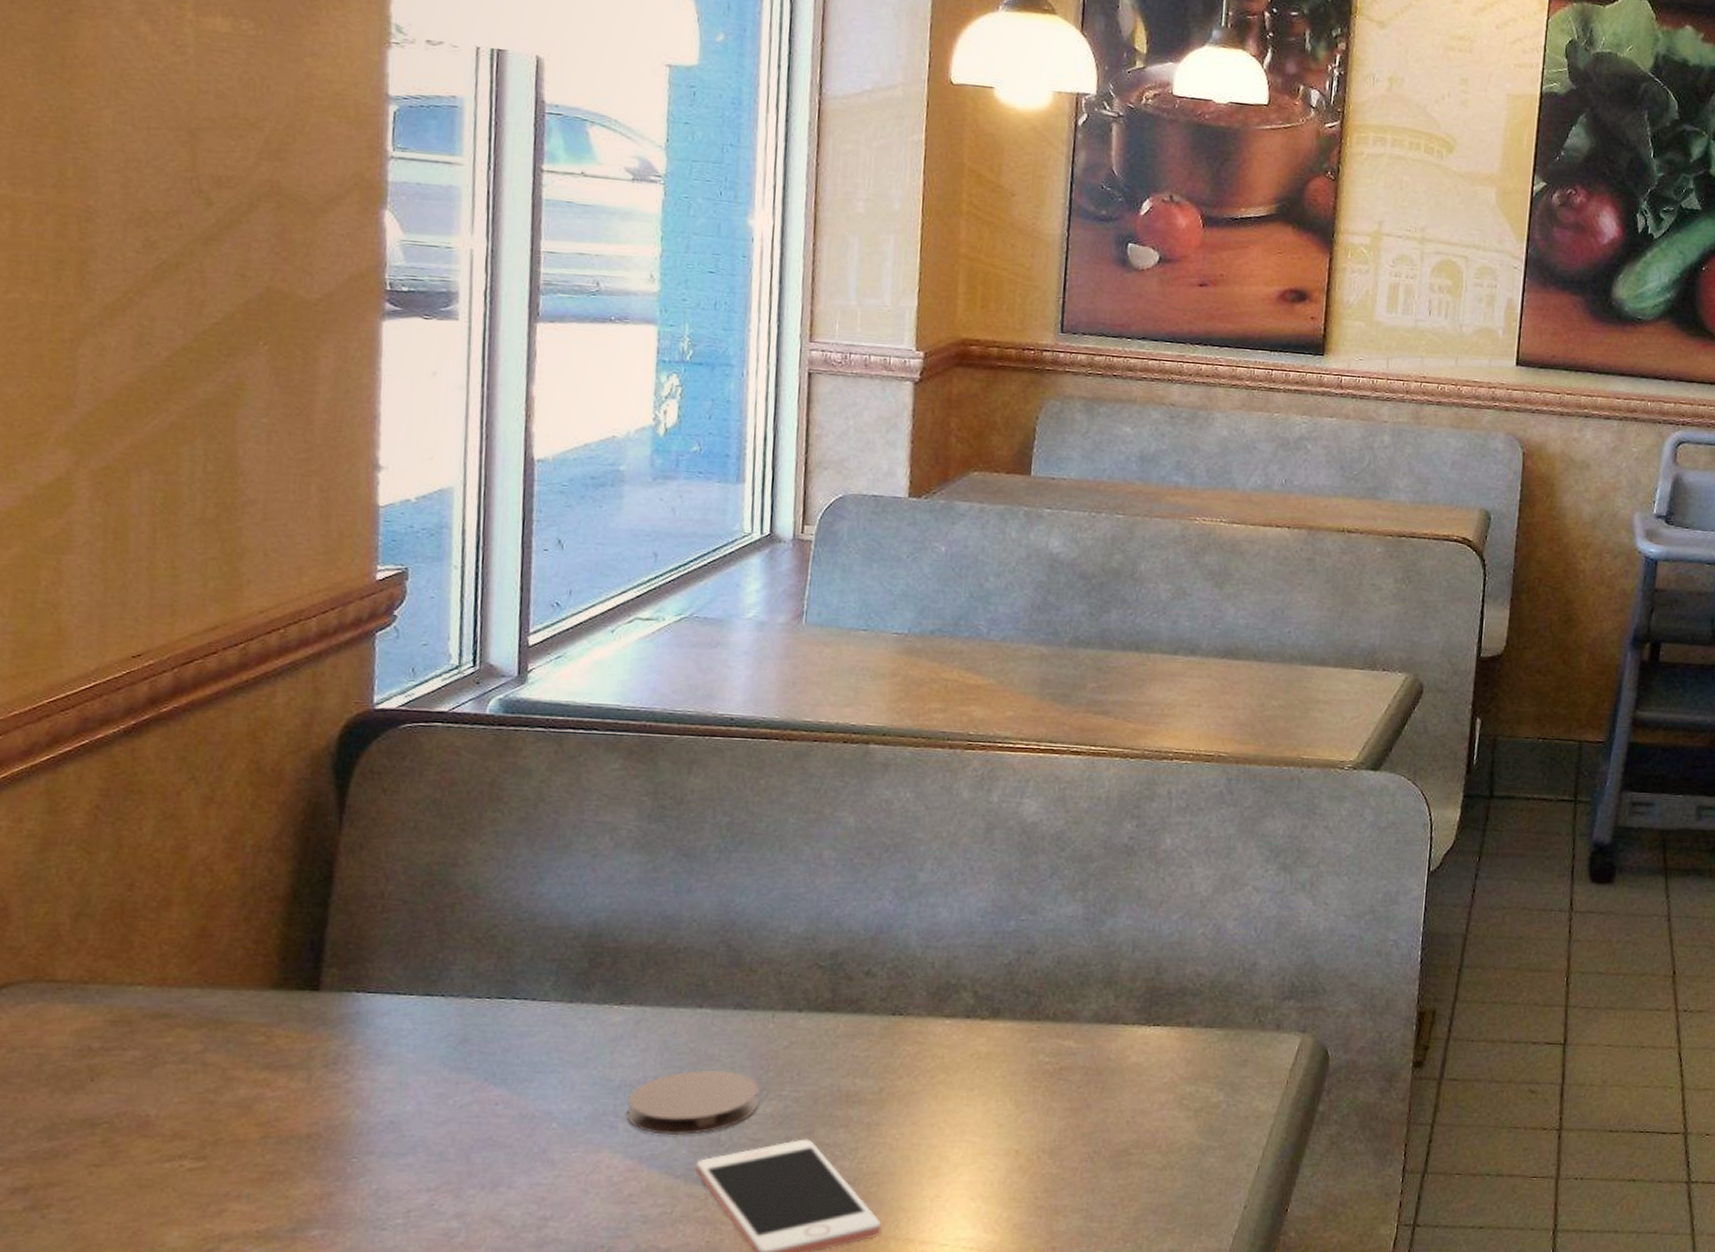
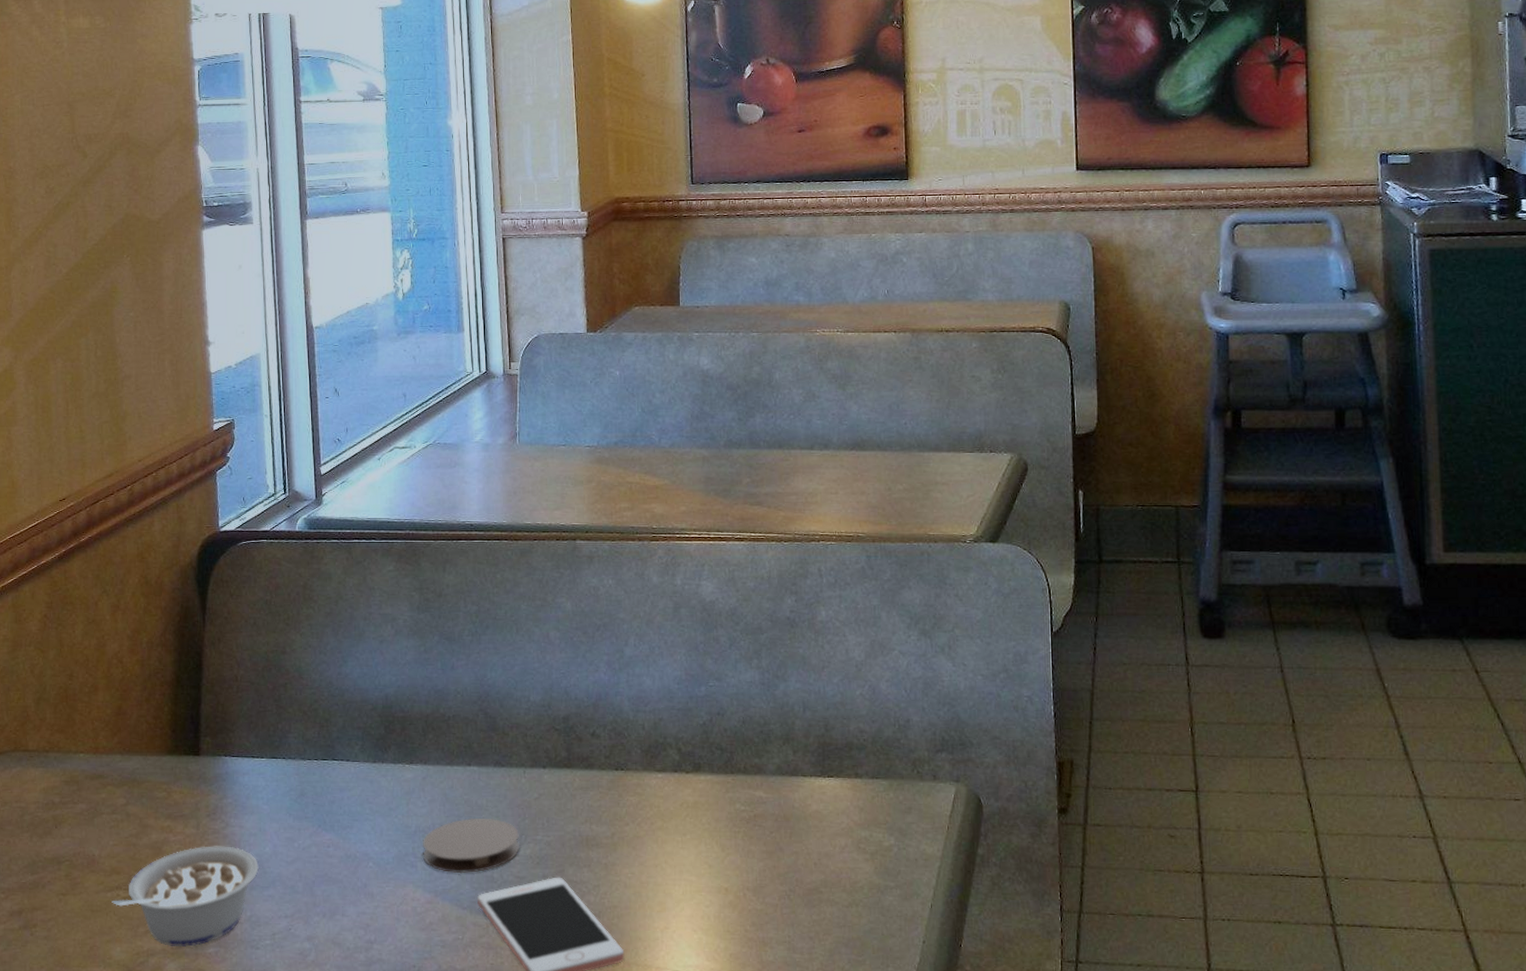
legume: none [170,1103,394,1229] -> present [112,846,259,947]

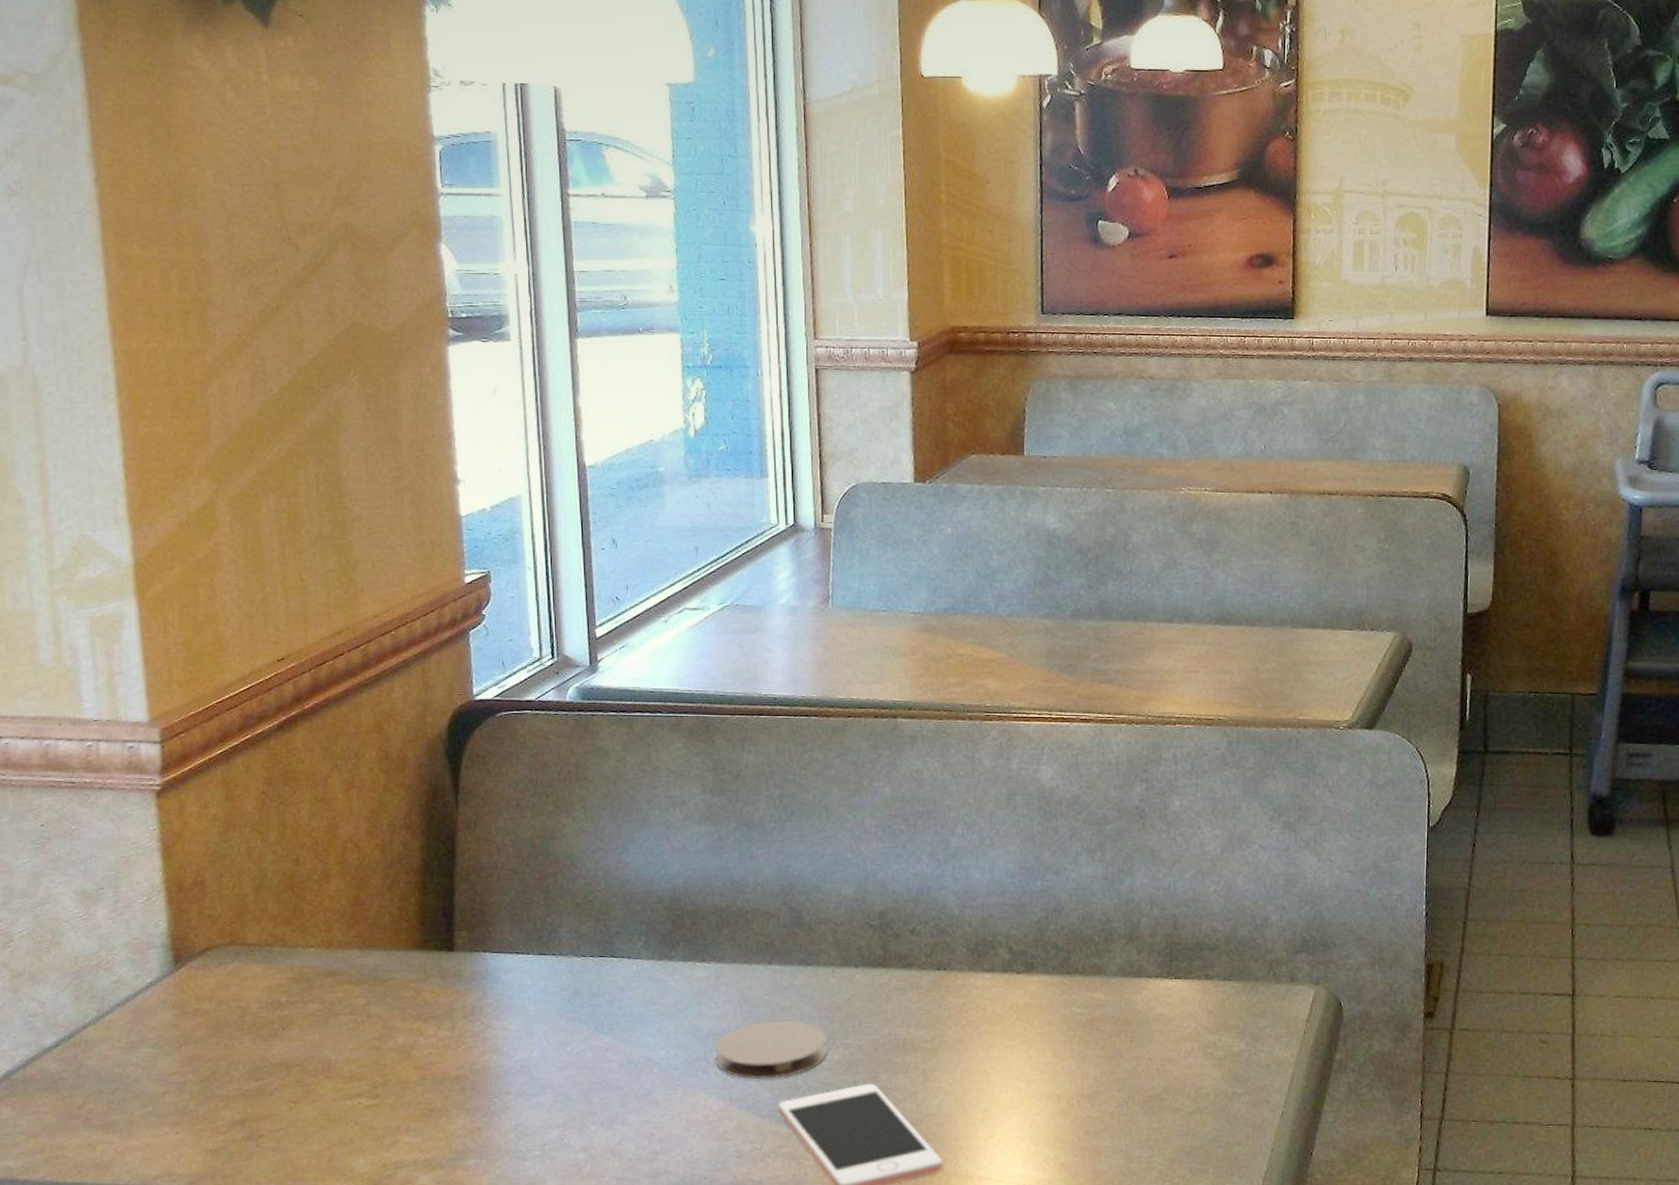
legume: present [112,846,259,947] -> none [352,1050,525,1158]

